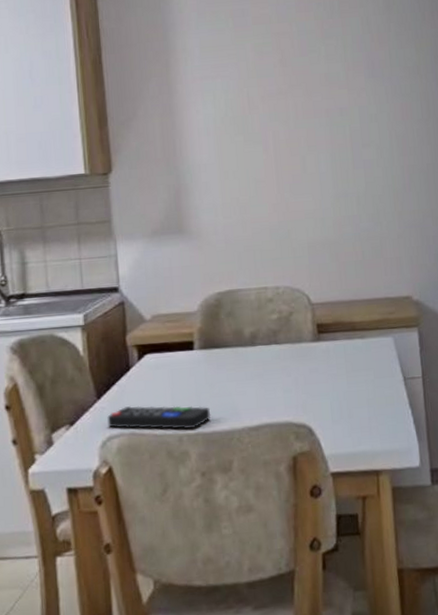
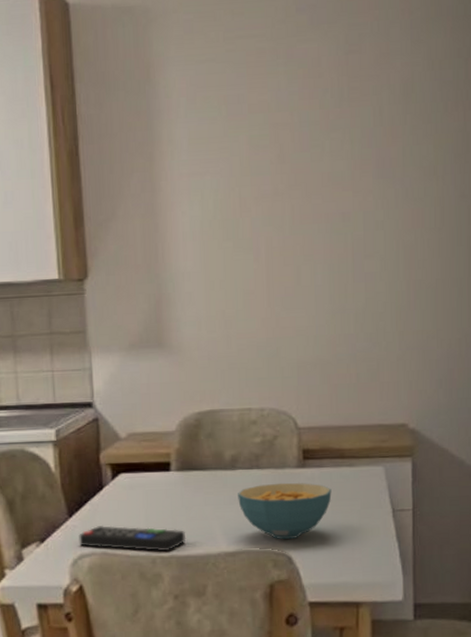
cereal bowl: none [258,356,347,412] -> present [238,482,332,540]

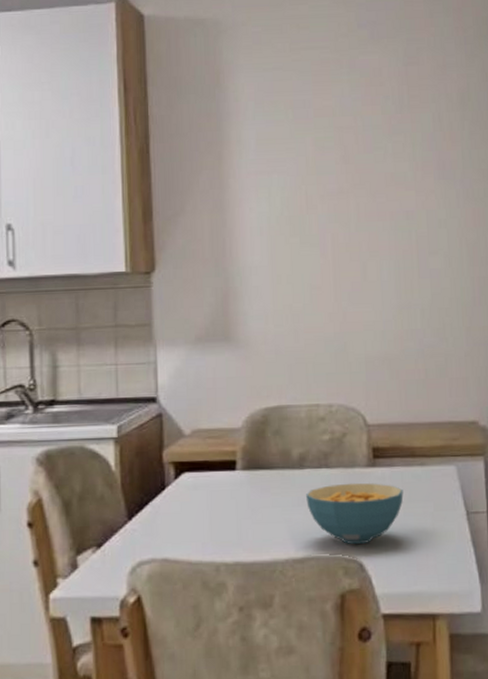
remote control: present [79,525,186,551] -> none [138,529,252,557]

